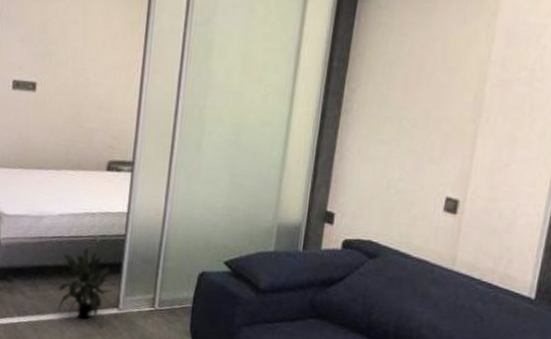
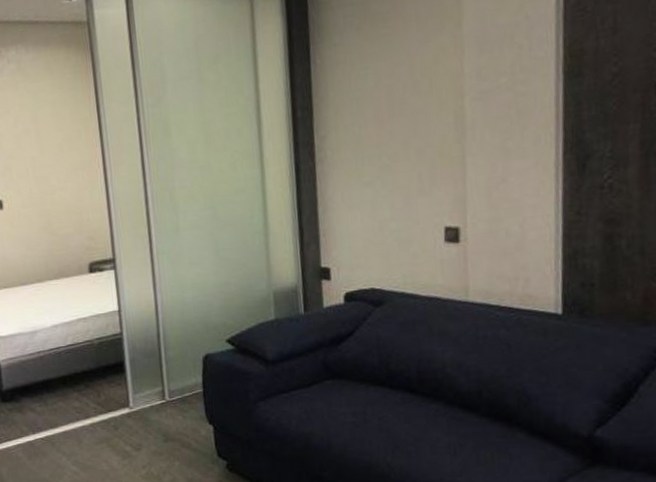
potted plant: present [58,247,115,320] -> none [64,353,123,425]

